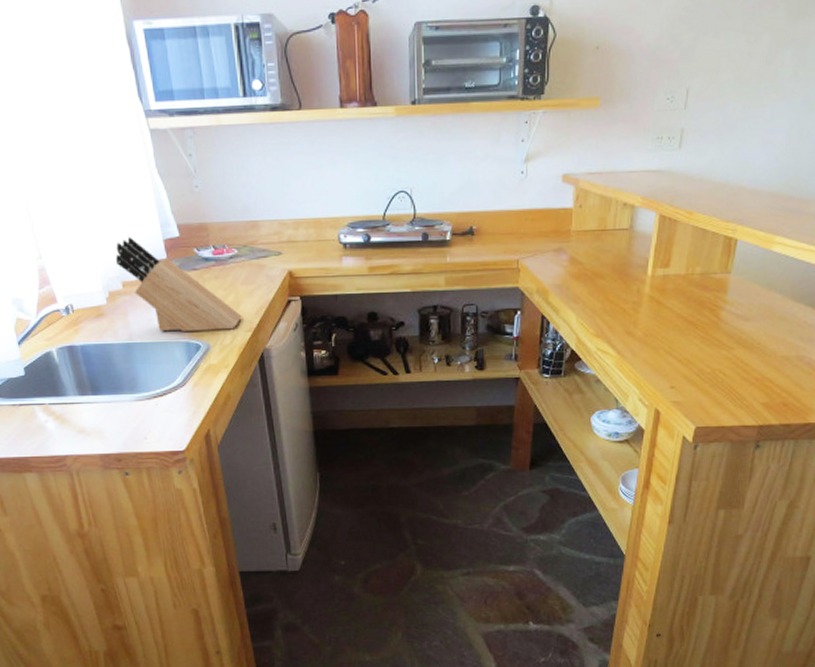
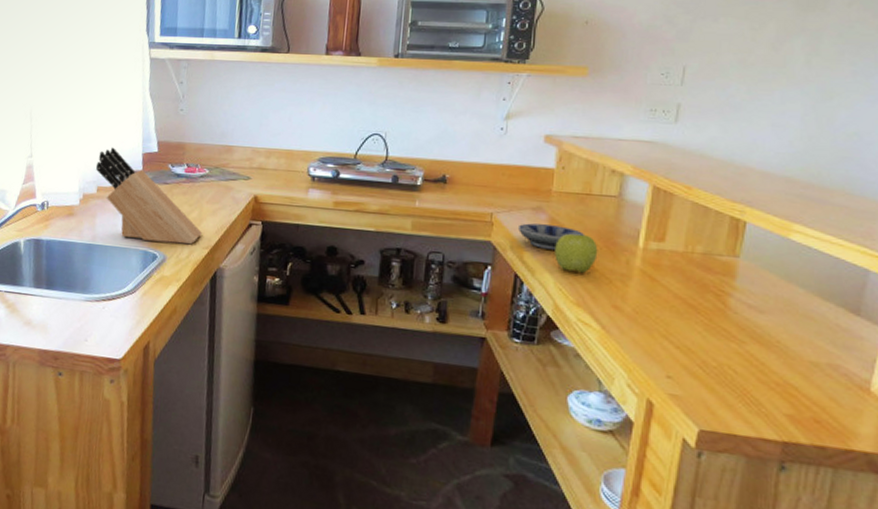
bowl: none [543,264,602,288] -> present [519,223,585,250]
apple: none [576,269,613,307] -> present [554,234,598,274]

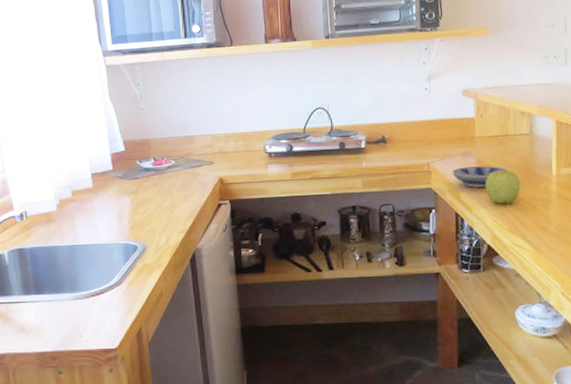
knife block: present [96,147,202,245] -> none [69,152,176,234]

